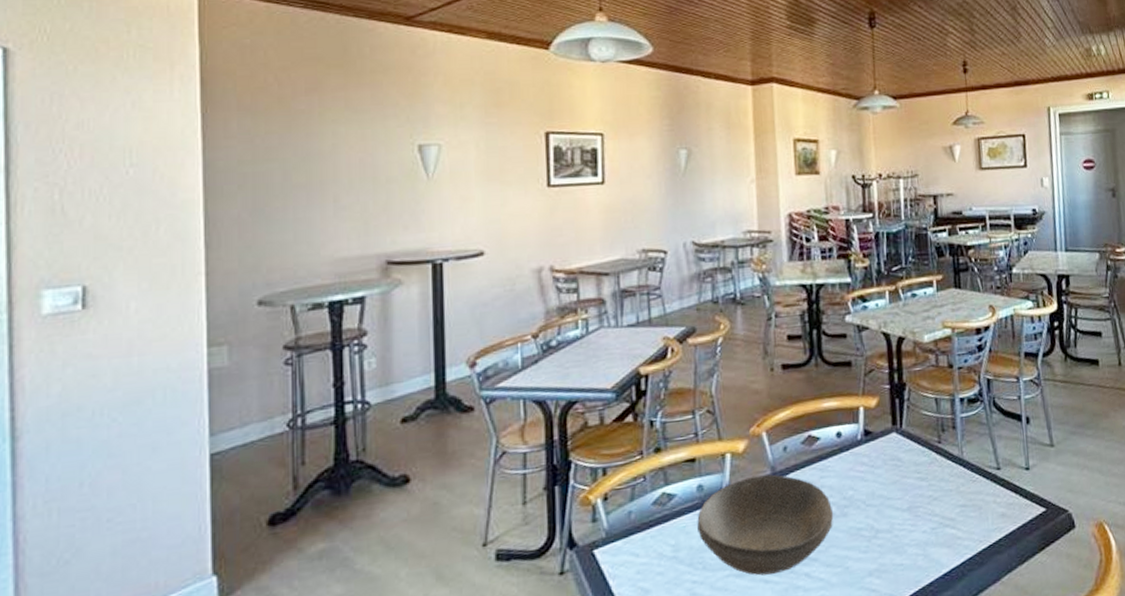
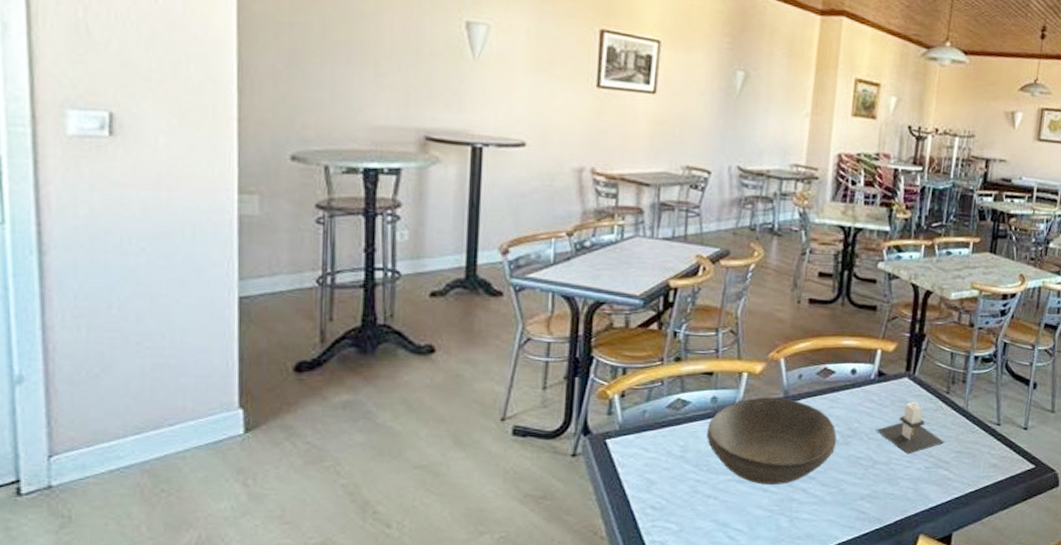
candle: none [872,456,947,518] -> present [876,401,945,455]

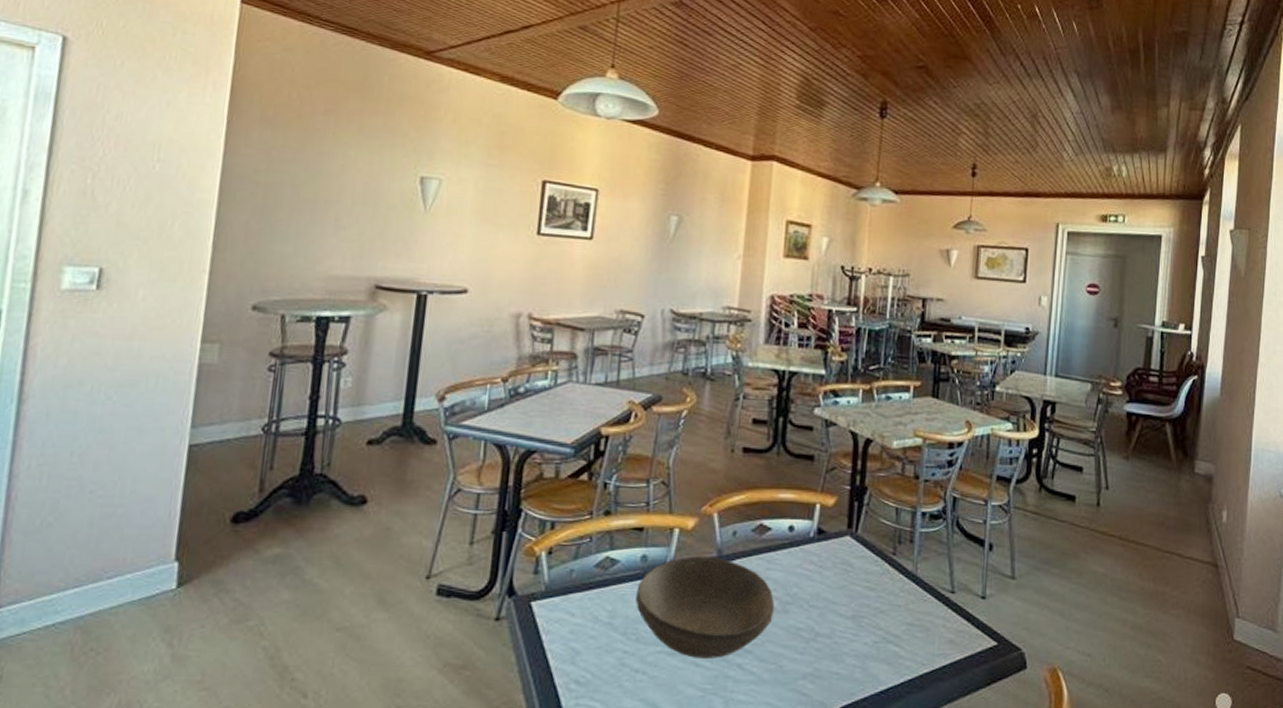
candle: present [876,401,945,455] -> none [817,563,894,626]

